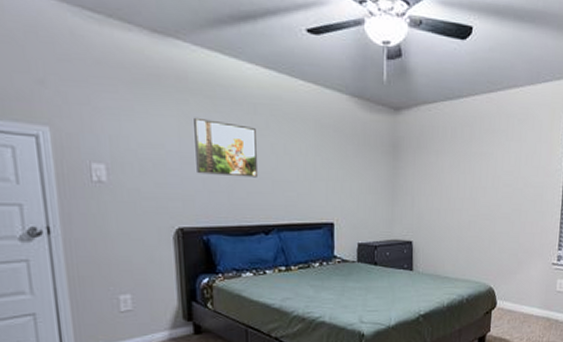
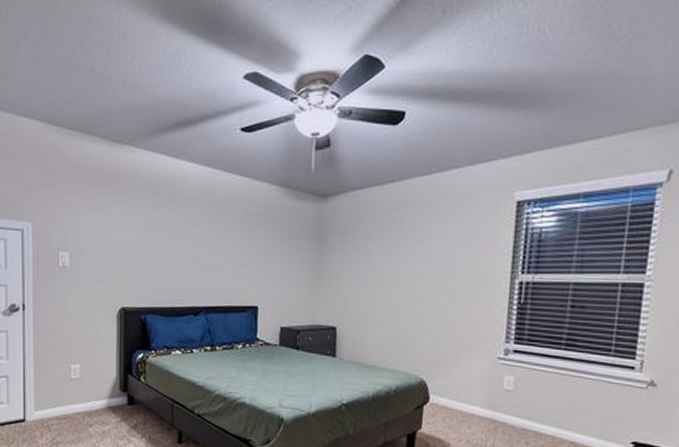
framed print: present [194,117,259,178] -> none [140,211,192,263]

